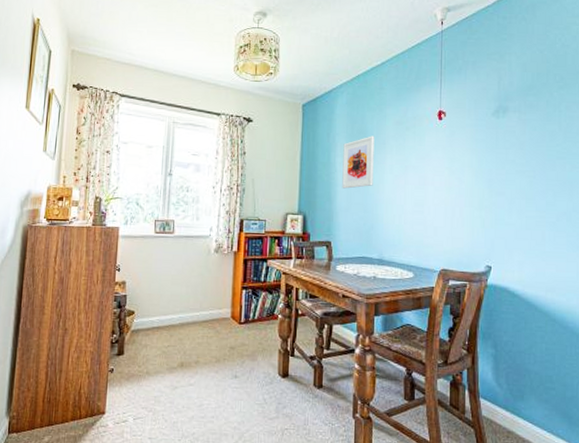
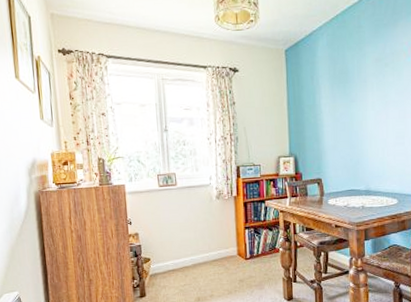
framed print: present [342,136,375,189] -> none [327,75,357,128]

